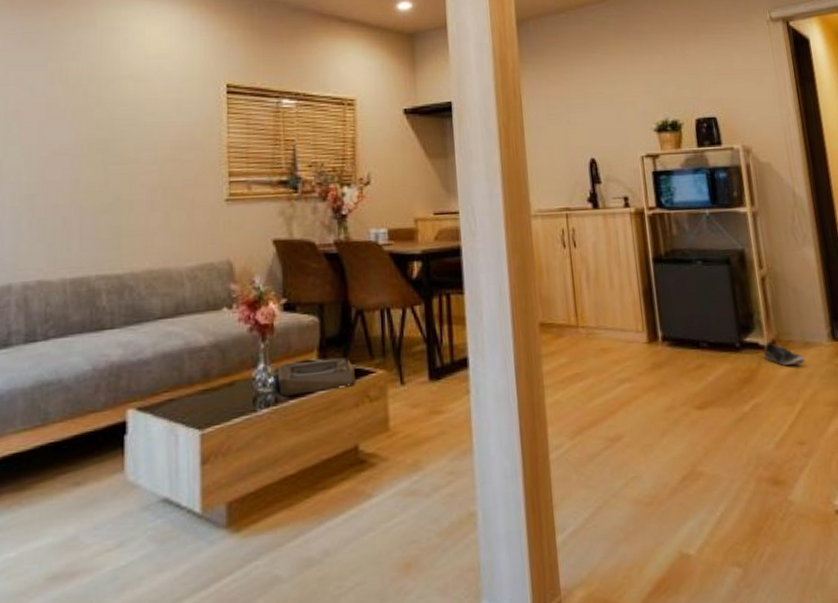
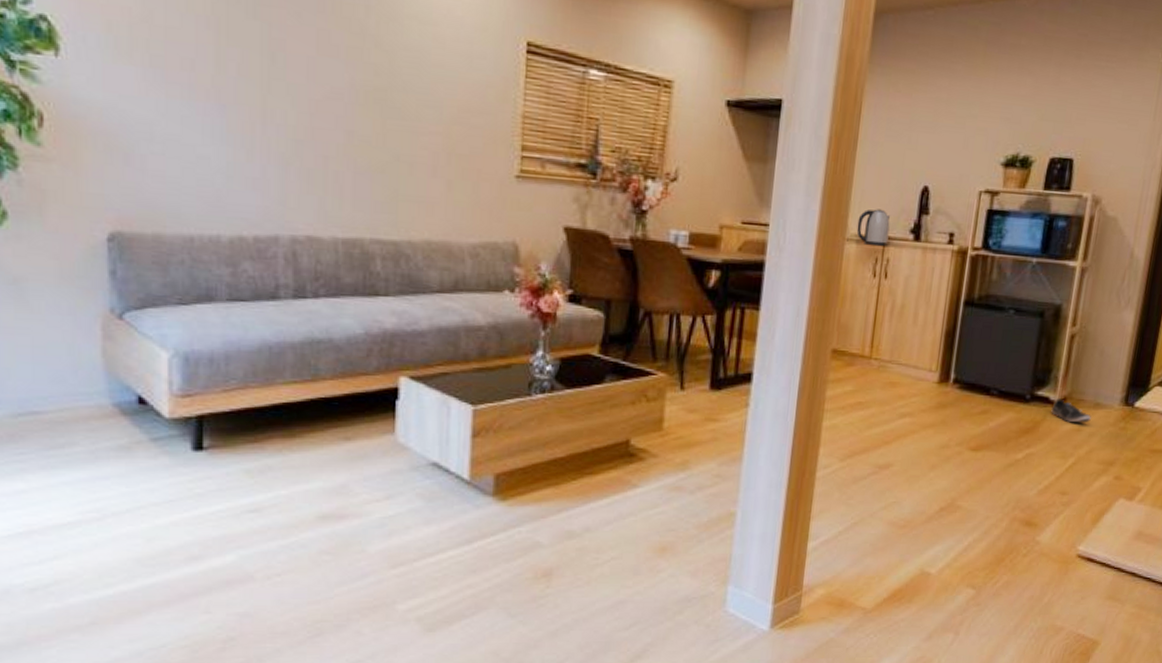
decorative tray: present [278,357,357,397] -> none [555,354,636,386]
kettle: none [538,184,570,219] -> present [856,209,891,247]

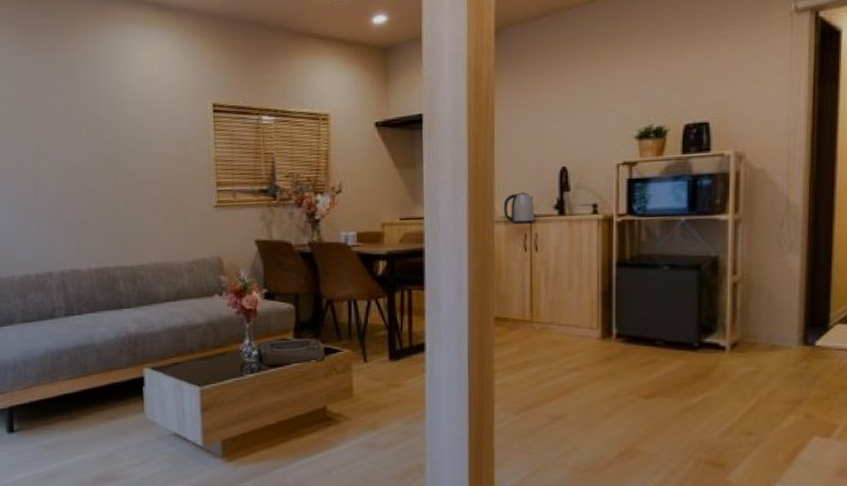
decorative tray: none [555,354,636,386] -> present [260,338,326,366]
shoe: present [1051,398,1091,424] -> none [723,344,768,366]

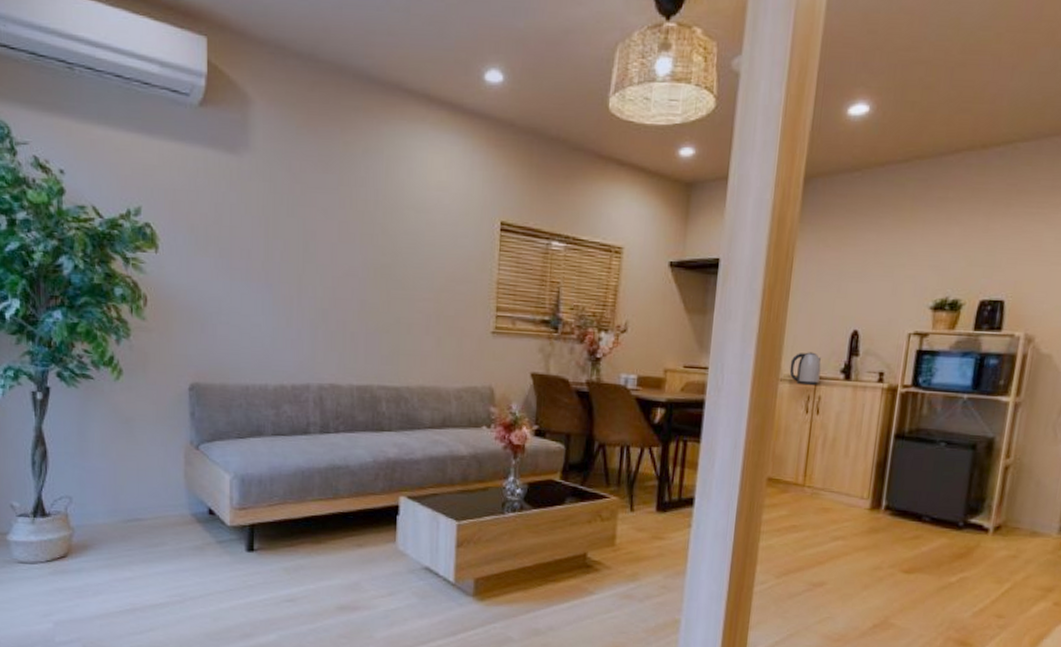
decorative tray: present [260,338,326,366] -> none [524,479,592,507]

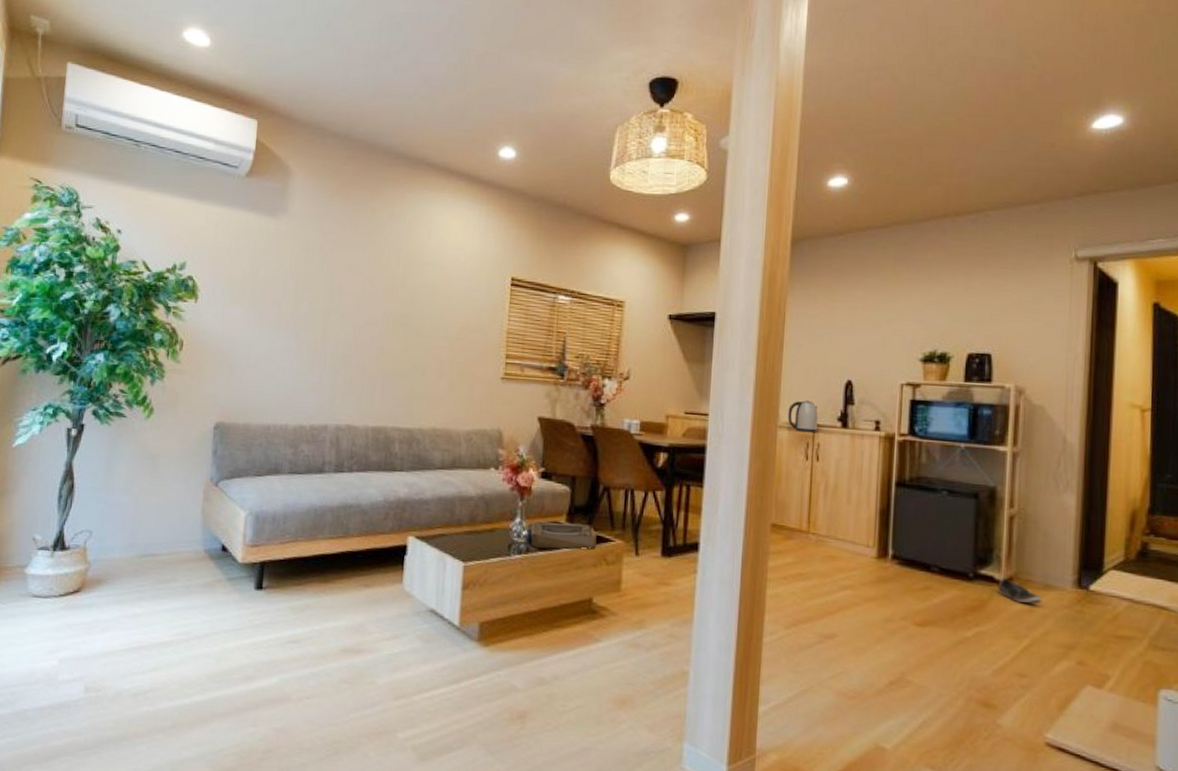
decorative tray: none [524,479,592,507] -> present [530,521,597,551]
shoe: none [985,526,1028,551] -> present [997,578,1042,605]

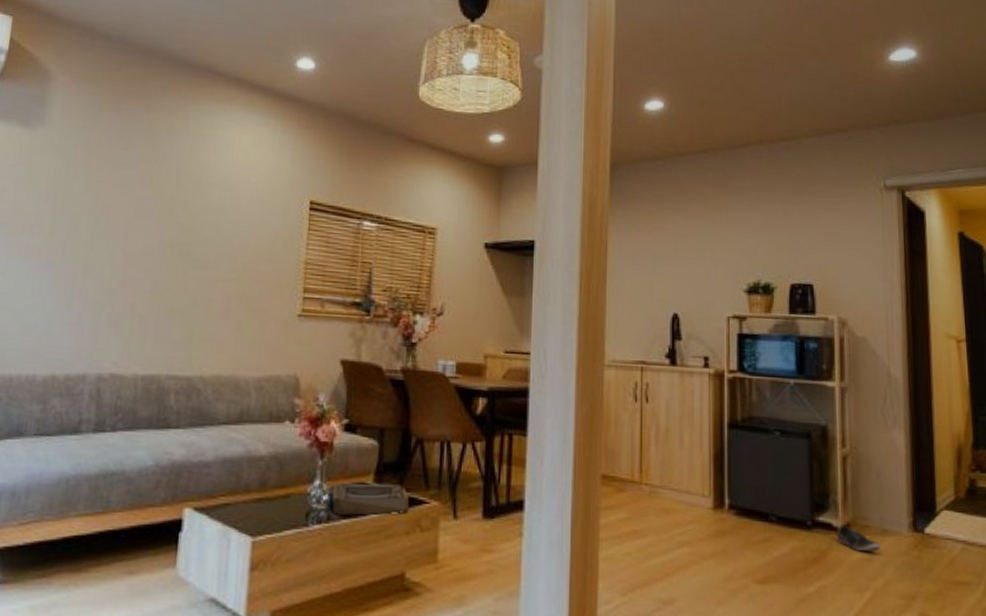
kettle: present [787,400,819,434] -> none [614,336,645,372]

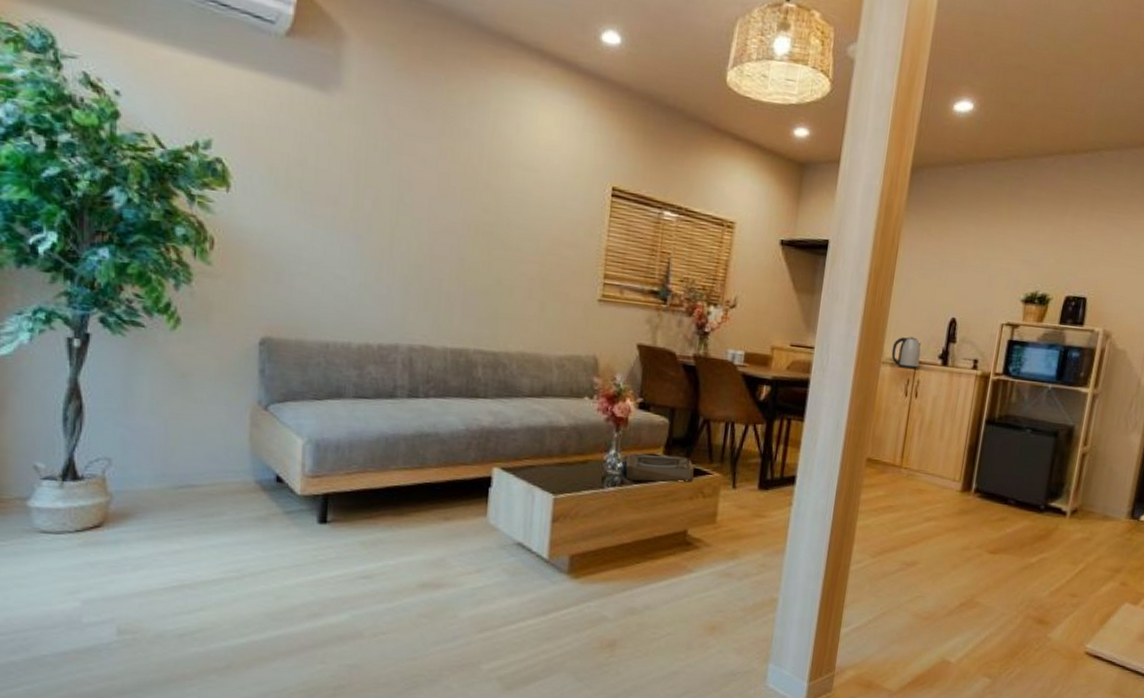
kettle: none [614,336,645,372] -> present [891,336,922,370]
shoe: present [836,524,881,552] -> none [1063,510,1100,533]

